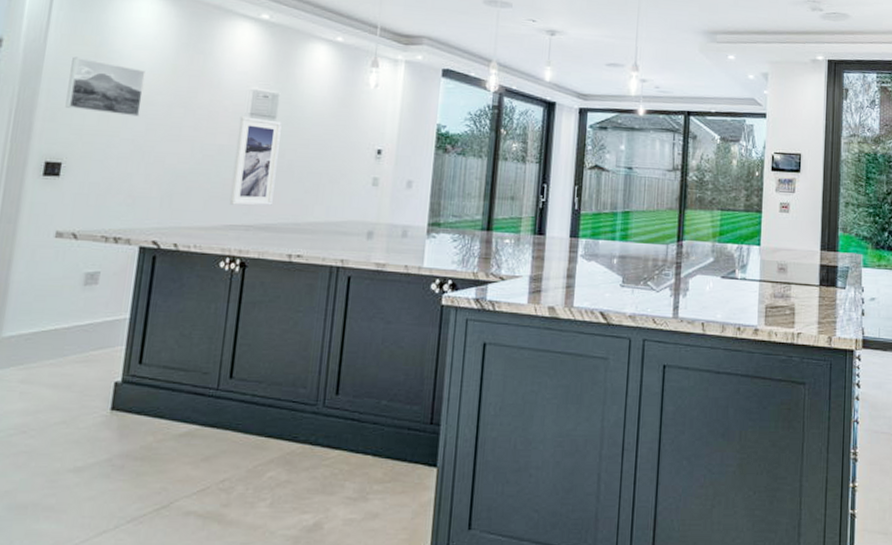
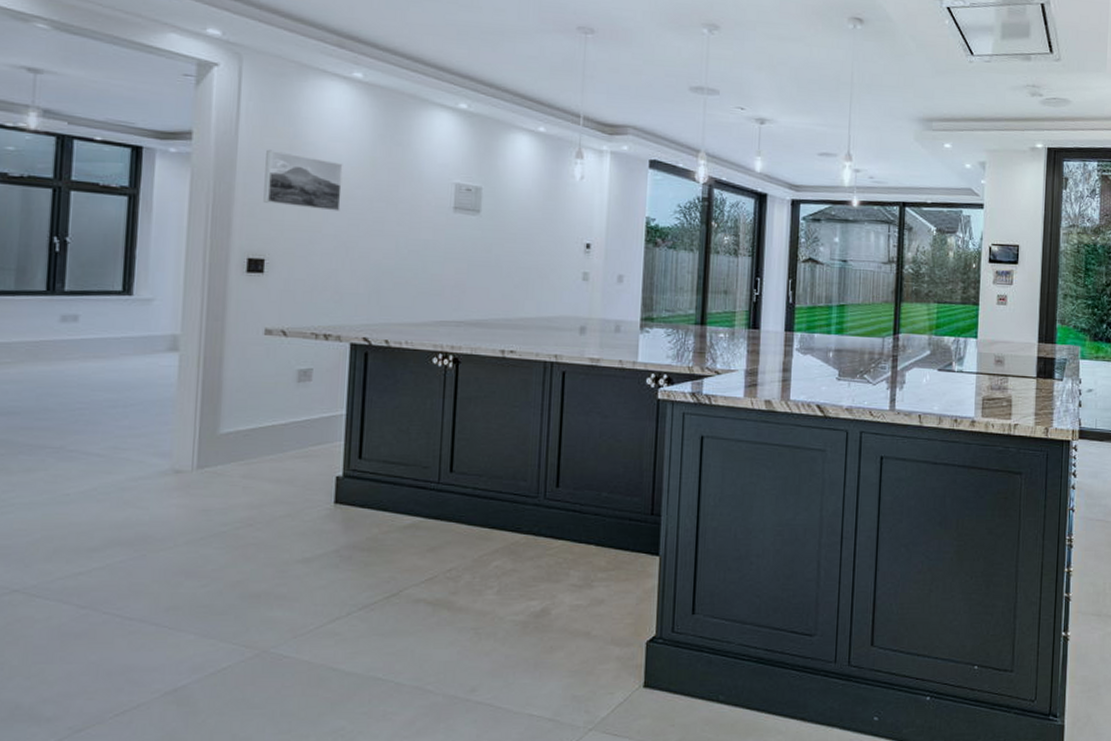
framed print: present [229,116,282,206] -> none [438,210,487,302]

